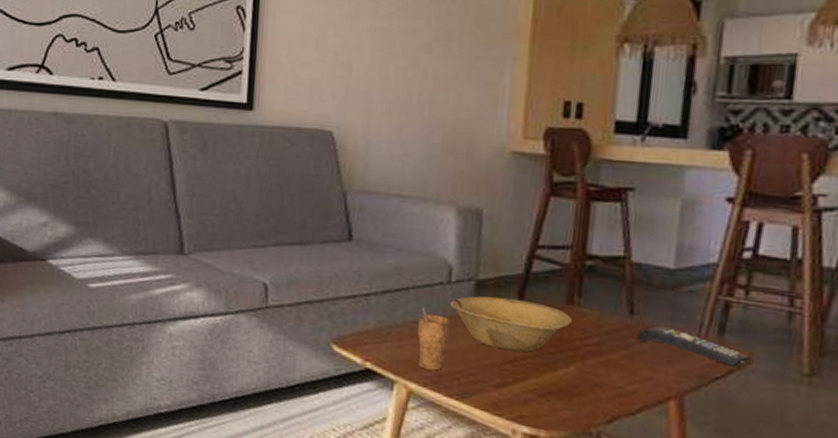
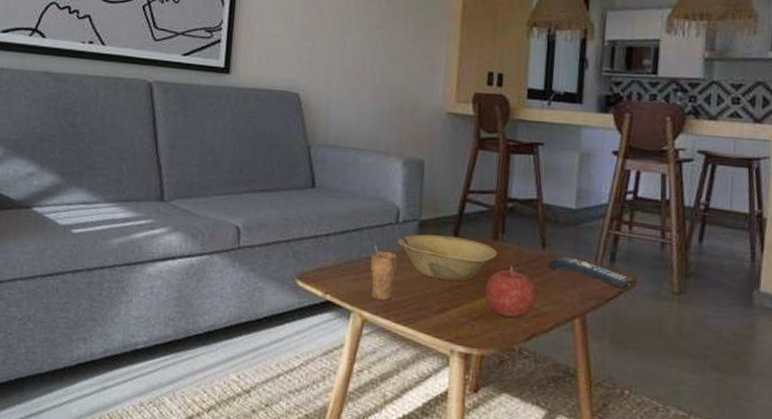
fruit: none [555,335,621,397] -> present [484,266,537,318]

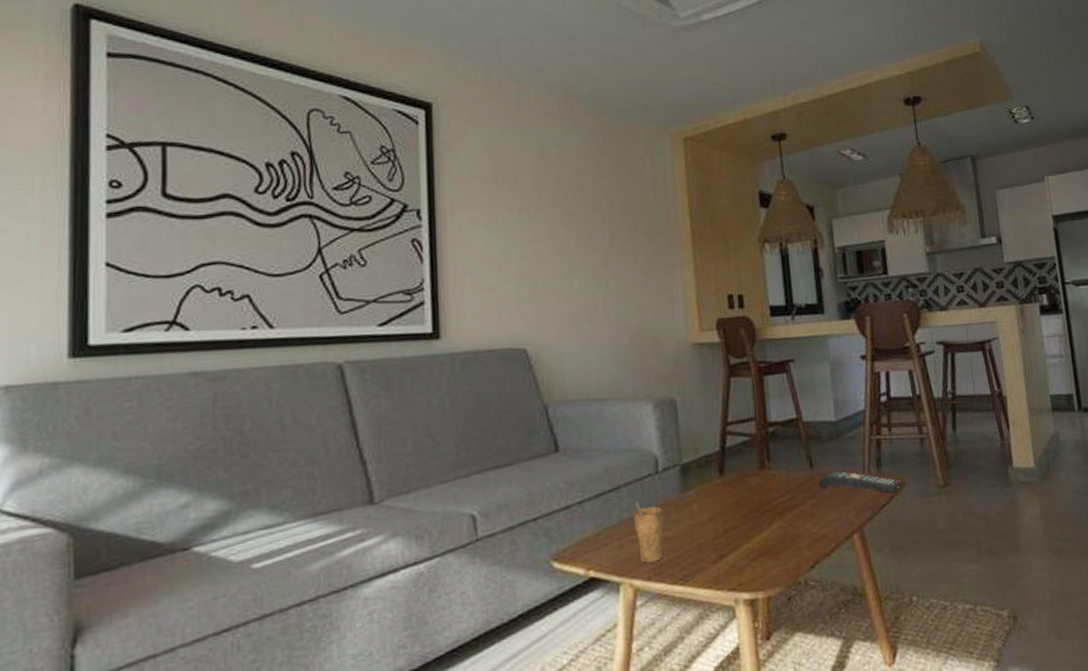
bowl: present [398,234,497,282] -> none [661,474,766,525]
fruit: present [484,266,537,318] -> none [760,493,813,550]

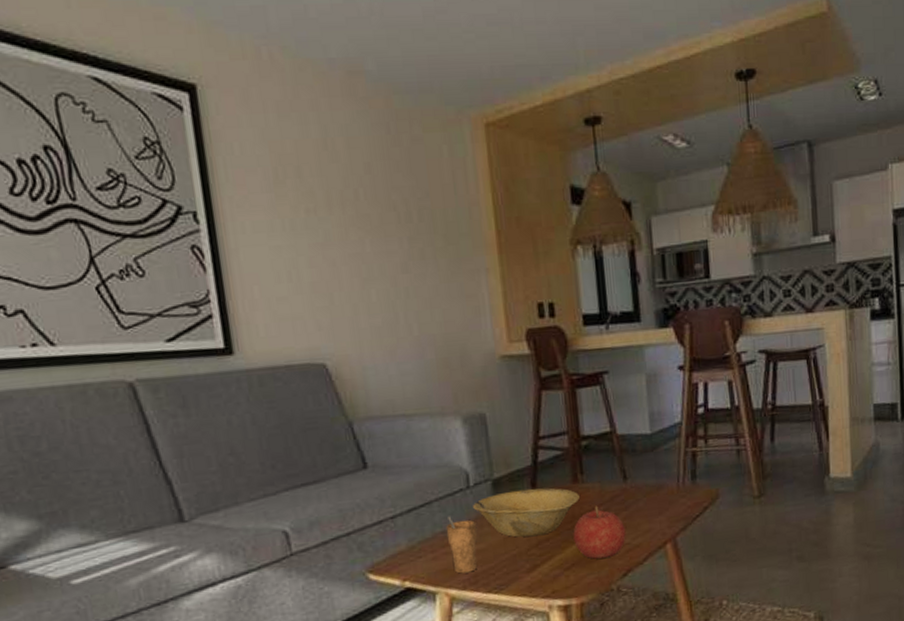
bowl: none [661,474,766,525] -> present [473,488,580,538]
fruit: none [760,493,813,550] -> present [573,505,626,559]
remote control: present [819,470,903,493] -> none [632,483,717,504]

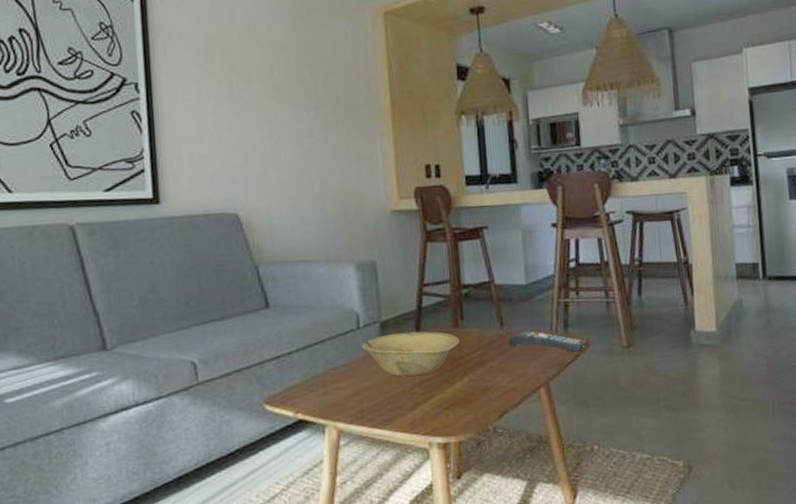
cup: present [446,516,478,574] -> none [337,354,365,409]
fruit: present [573,505,626,559] -> none [453,349,502,400]
remote control: none [632,483,717,504] -> present [508,330,588,352]

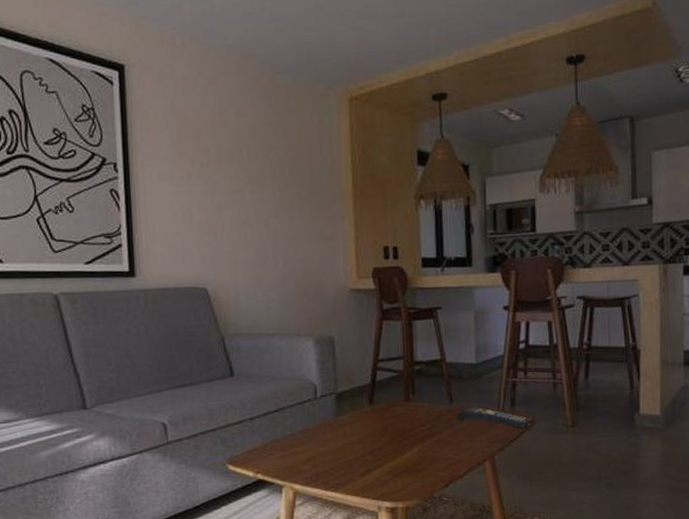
bowl: present [362,331,459,377] -> none [319,403,410,445]

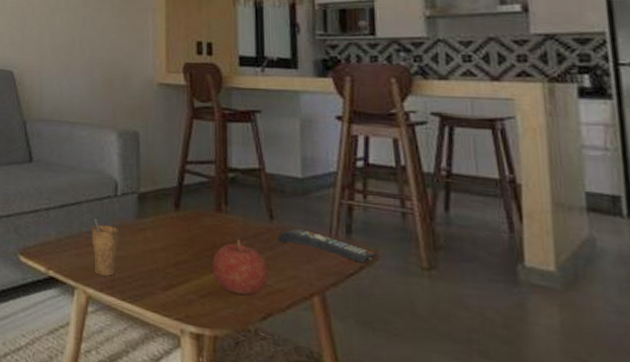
cup: none [294,421,321,472] -> present [91,218,119,276]
fruit: none [403,422,449,469] -> present [212,239,268,295]

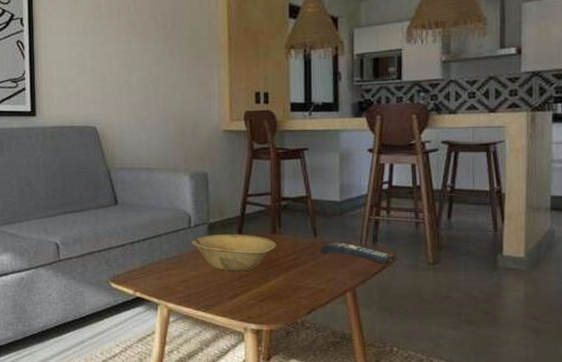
cup: present [91,218,119,276] -> none [170,247,194,292]
bowl: none [118,207,222,257] -> present [192,234,276,272]
fruit: present [212,239,268,295] -> none [268,254,313,296]

